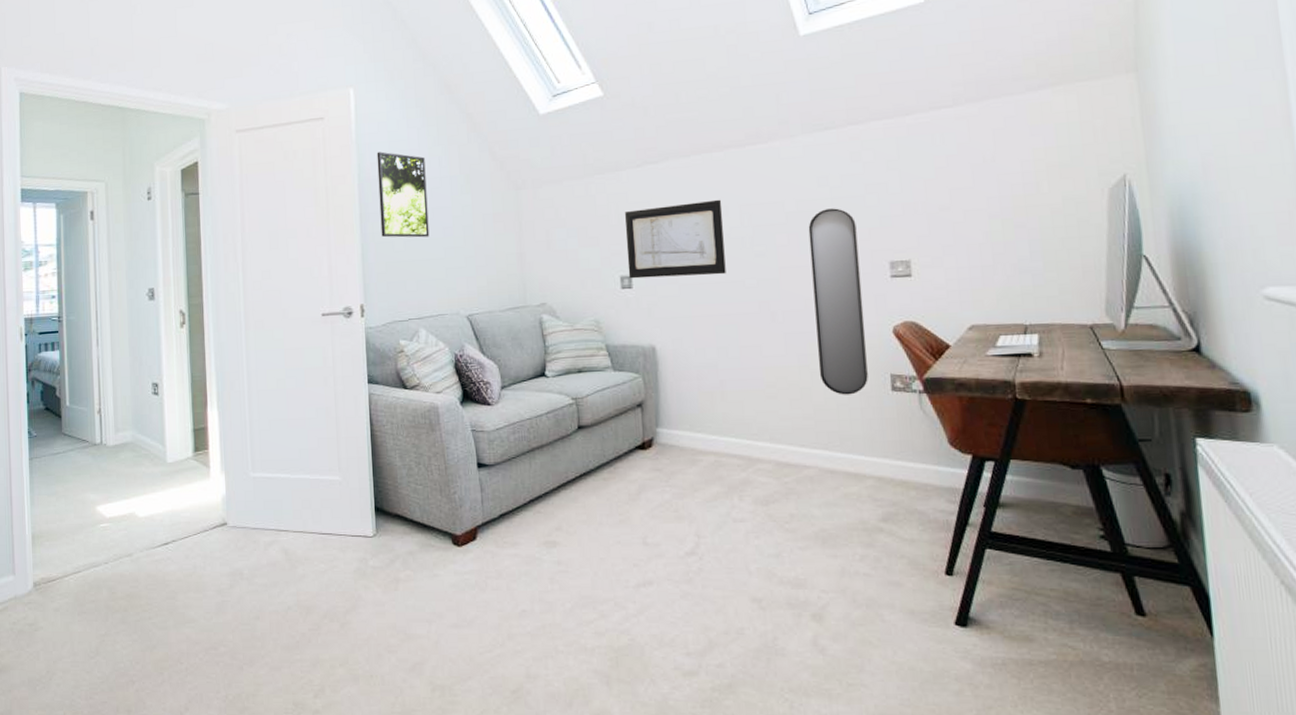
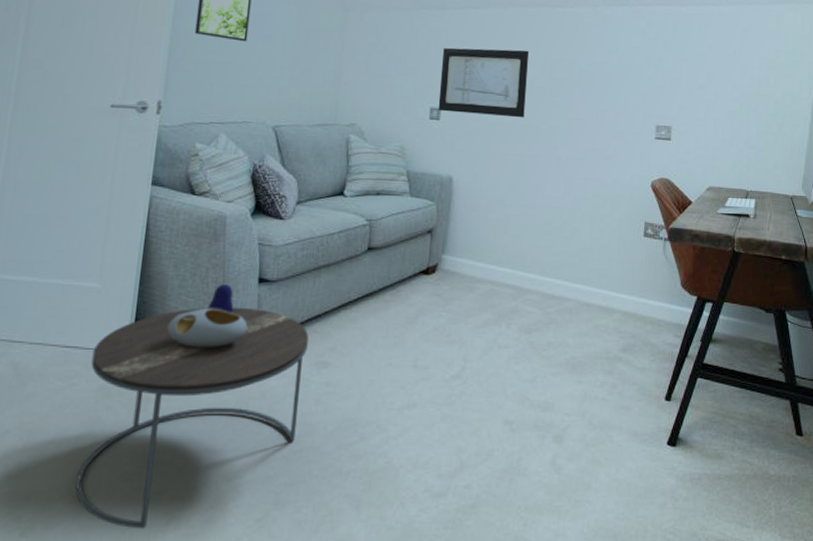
side table: none [344,471,536,696] -> present [75,284,309,529]
home mirror: present [808,208,868,395] -> none [589,73,635,238]

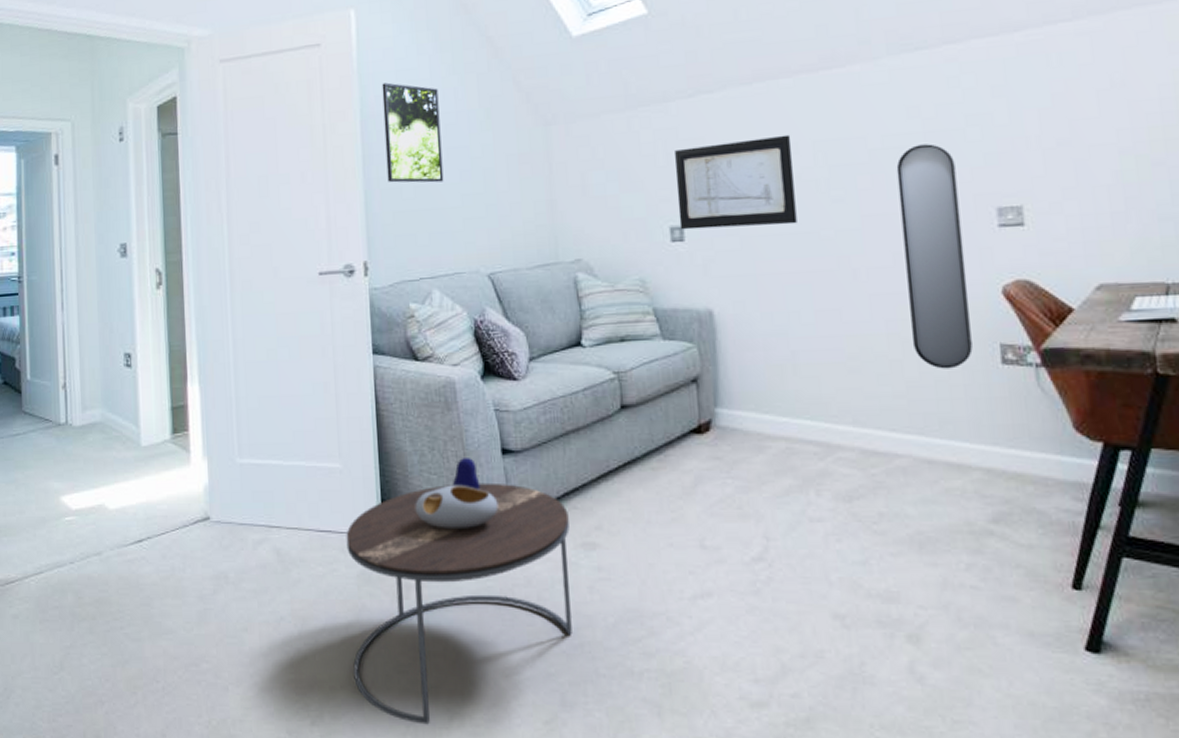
home mirror: none [589,73,635,238] -> present [896,144,973,369]

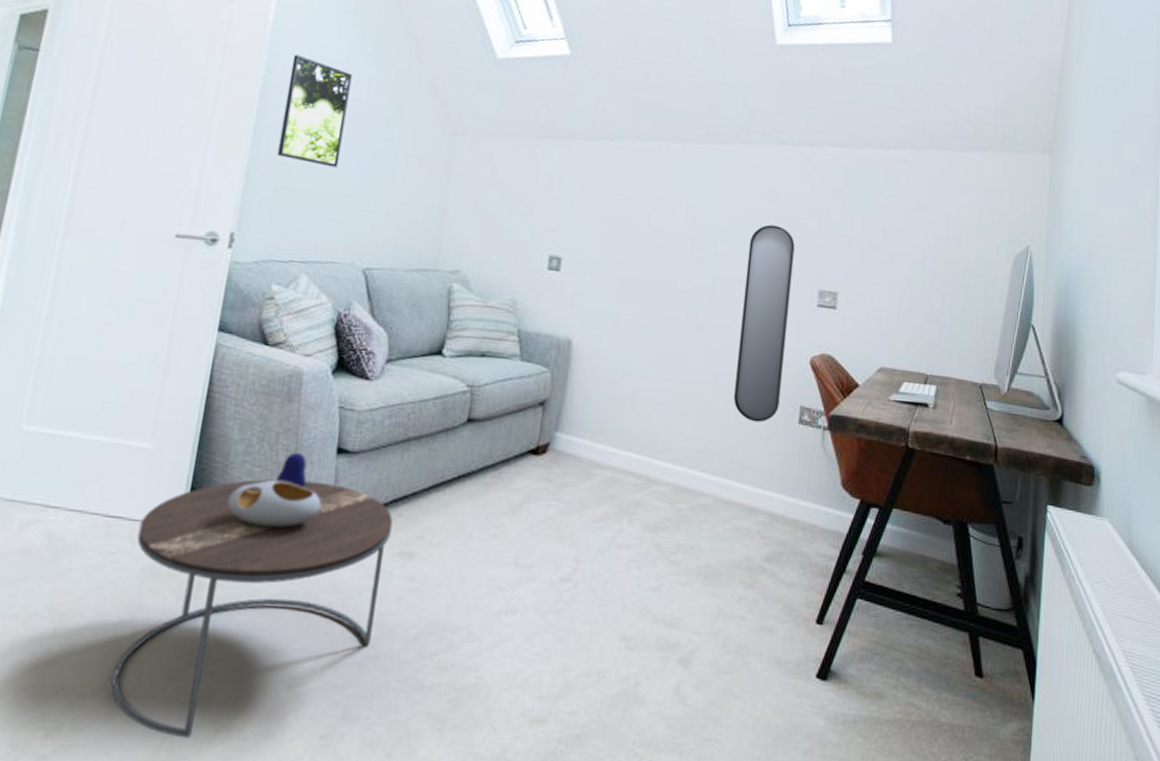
wall art: present [674,134,797,230] -> none [558,185,671,274]

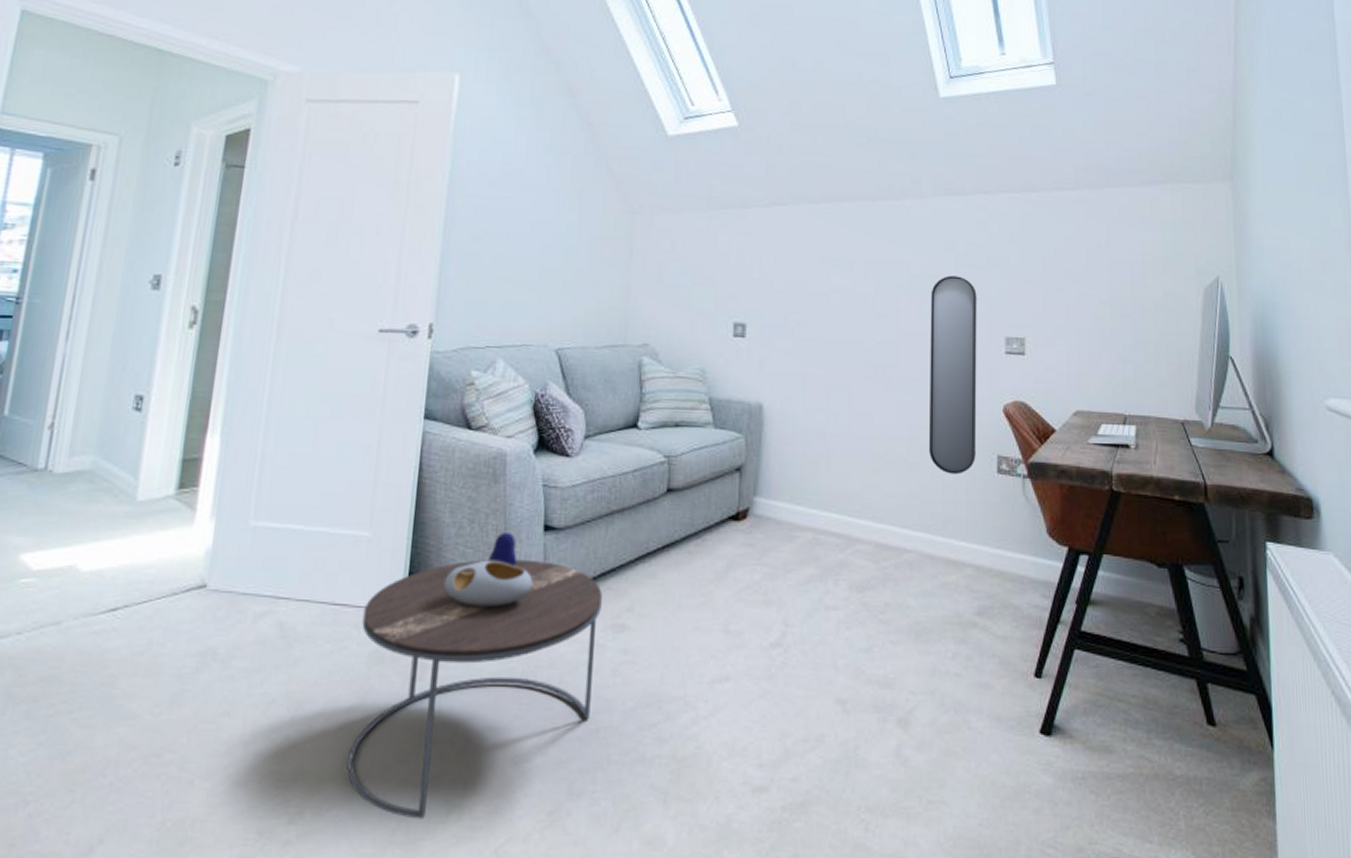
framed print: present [277,54,352,168] -> none [467,149,532,254]

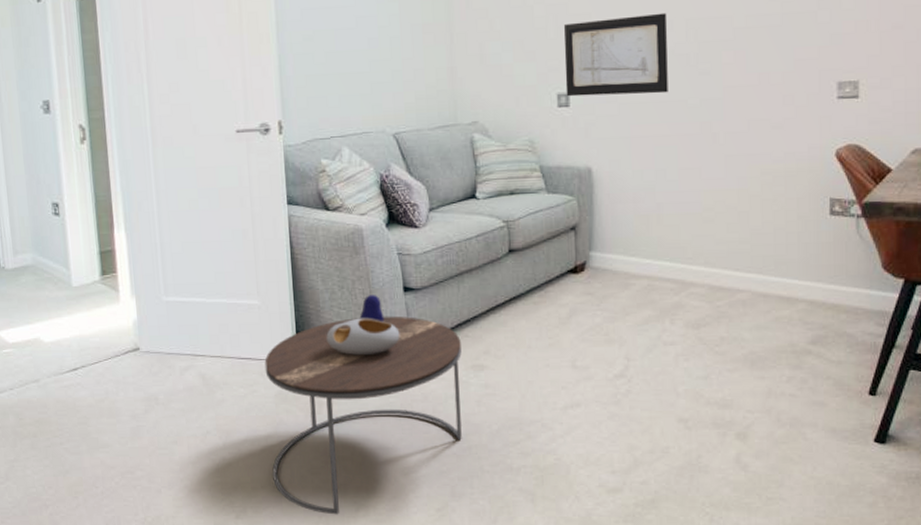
wall art: none [742,252,848,333] -> present [563,12,668,97]
home mirror: present [928,275,977,475] -> none [756,24,808,219]

